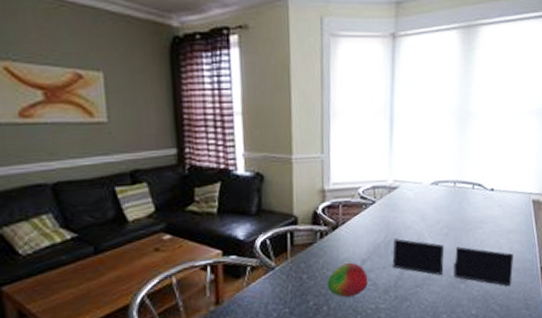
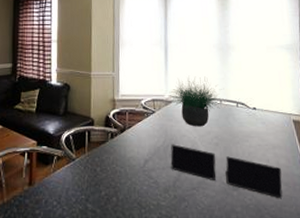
fruit: present [327,262,368,297] -> none [117,160,150,191]
potted plant: none [395,153,455,216] -> present [170,76,221,127]

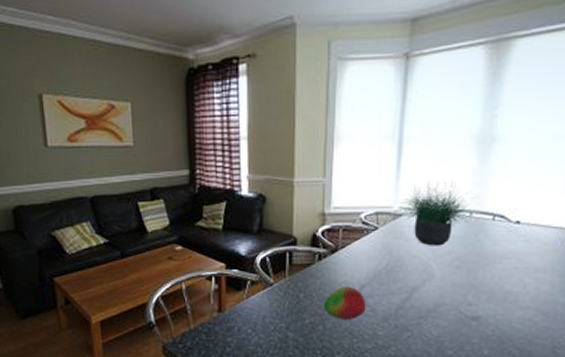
fruit: none [117,160,150,191] -> present [324,286,366,319]
laptop: present [170,144,283,199] -> none [394,267,541,331]

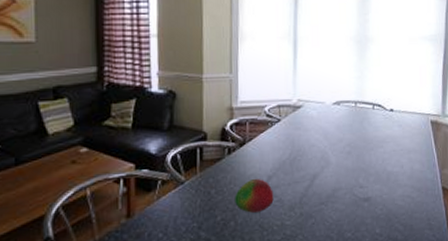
potted plant: present [400,180,471,246] -> none [299,75,356,135]

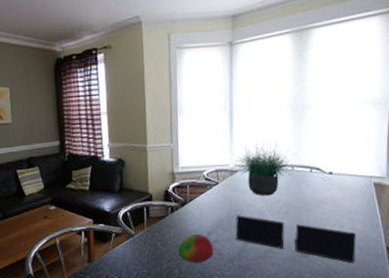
laptop: none [297,156,415,206] -> present [235,215,356,264]
potted plant: none [299,75,356,135] -> present [236,141,293,196]

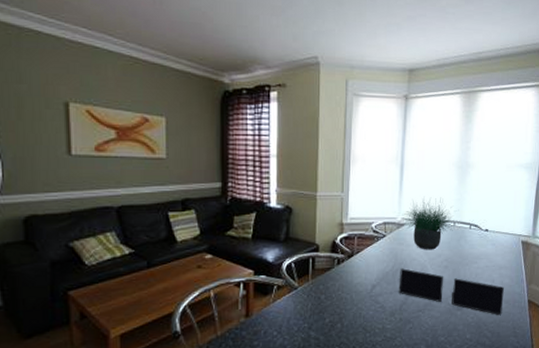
fruit: present [178,233,214,263] -> none [342,286,377,317]

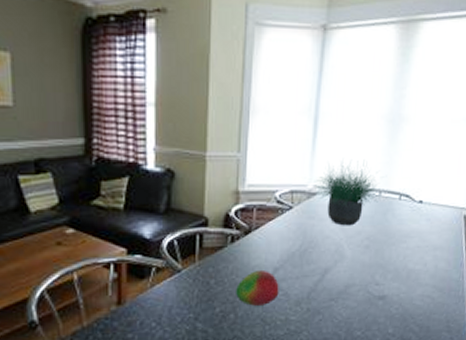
fruit: none [342,286,377,317] -> present [236,269,279,306]
laptop: present [398,268,504,316] -> none [306,248,438,307]

